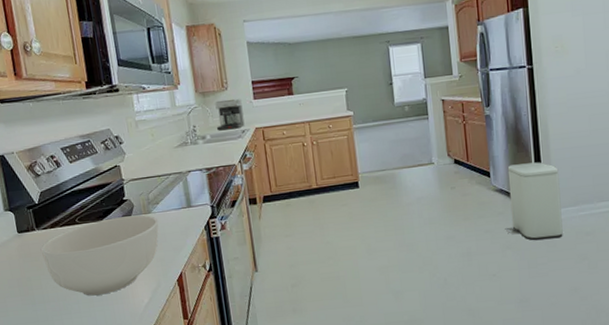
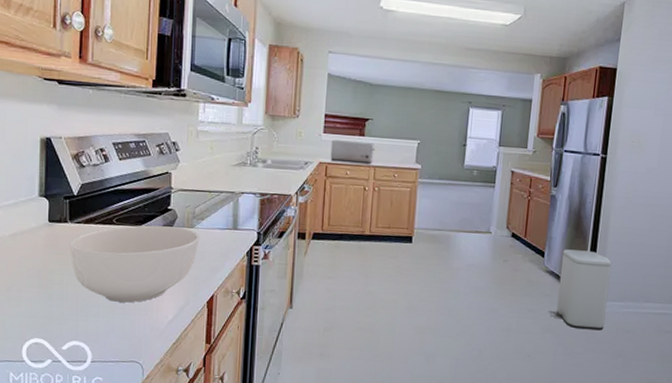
coffee maker: present [215,99,245,131] -> none [280,128,311,159]
toaster: none [263,99,306,124] -> present [330,139,375,165]

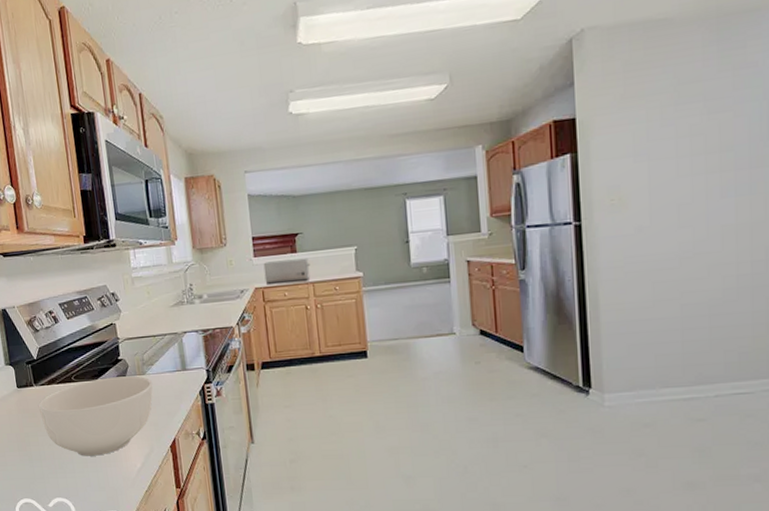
pedal bin: present [548,249,612,331] -> none [540,336,614,430]

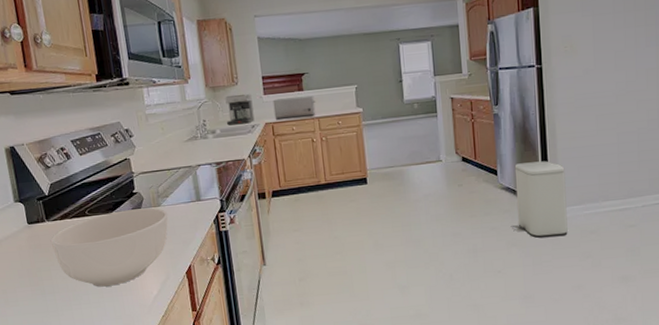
coffee maker: none [213,256,244,290] -> present [225,94,255,126]
pedal bin: none [540,336,614,430] -> present [510,161,568,238]

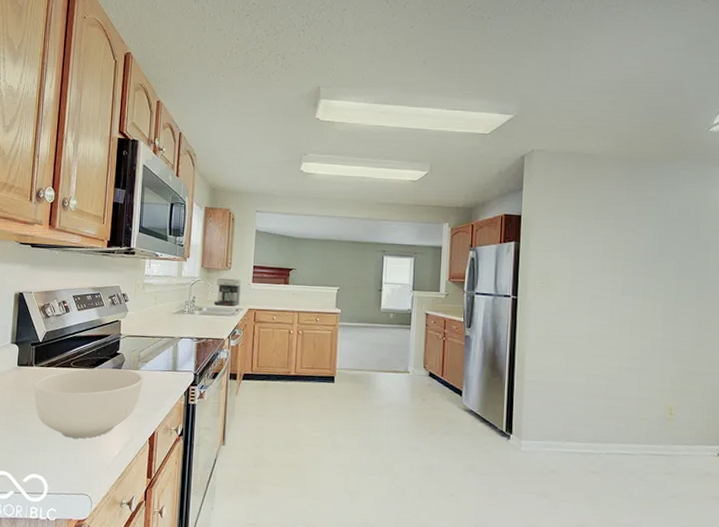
toaster: present [273,95,316,119] -> none [258,288,299,310]
pedal bin: present [510,161,568,238] -> none [469,388,530,470]

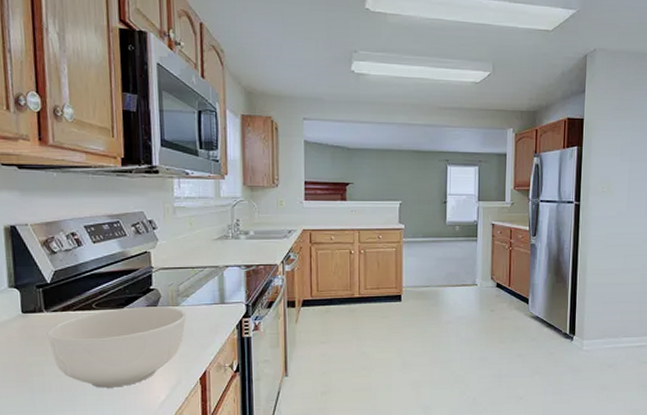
coffee maker: present [214,279,241,307] -> none [262,198,292,228]

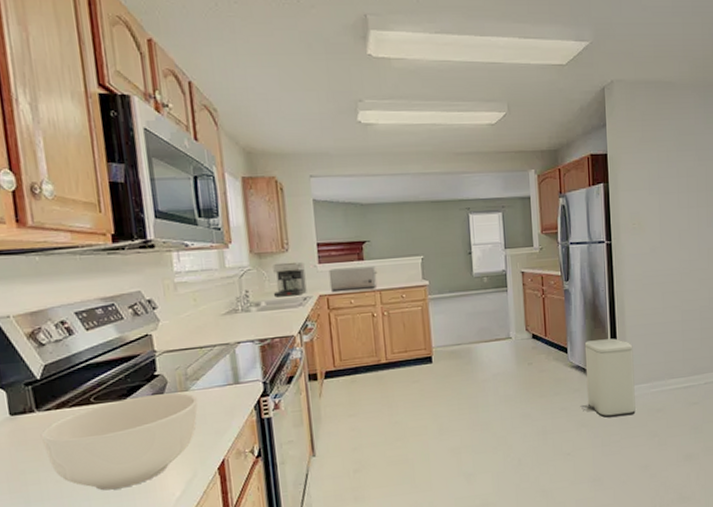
coffee maker: none [262,198,292,228] -> present [273,262,307,298]
toaster: none [313,206,358,228] -> present [328,266,378,291]
pedal bin: none [536,294,591,368] -> present [580,338,636,418]

